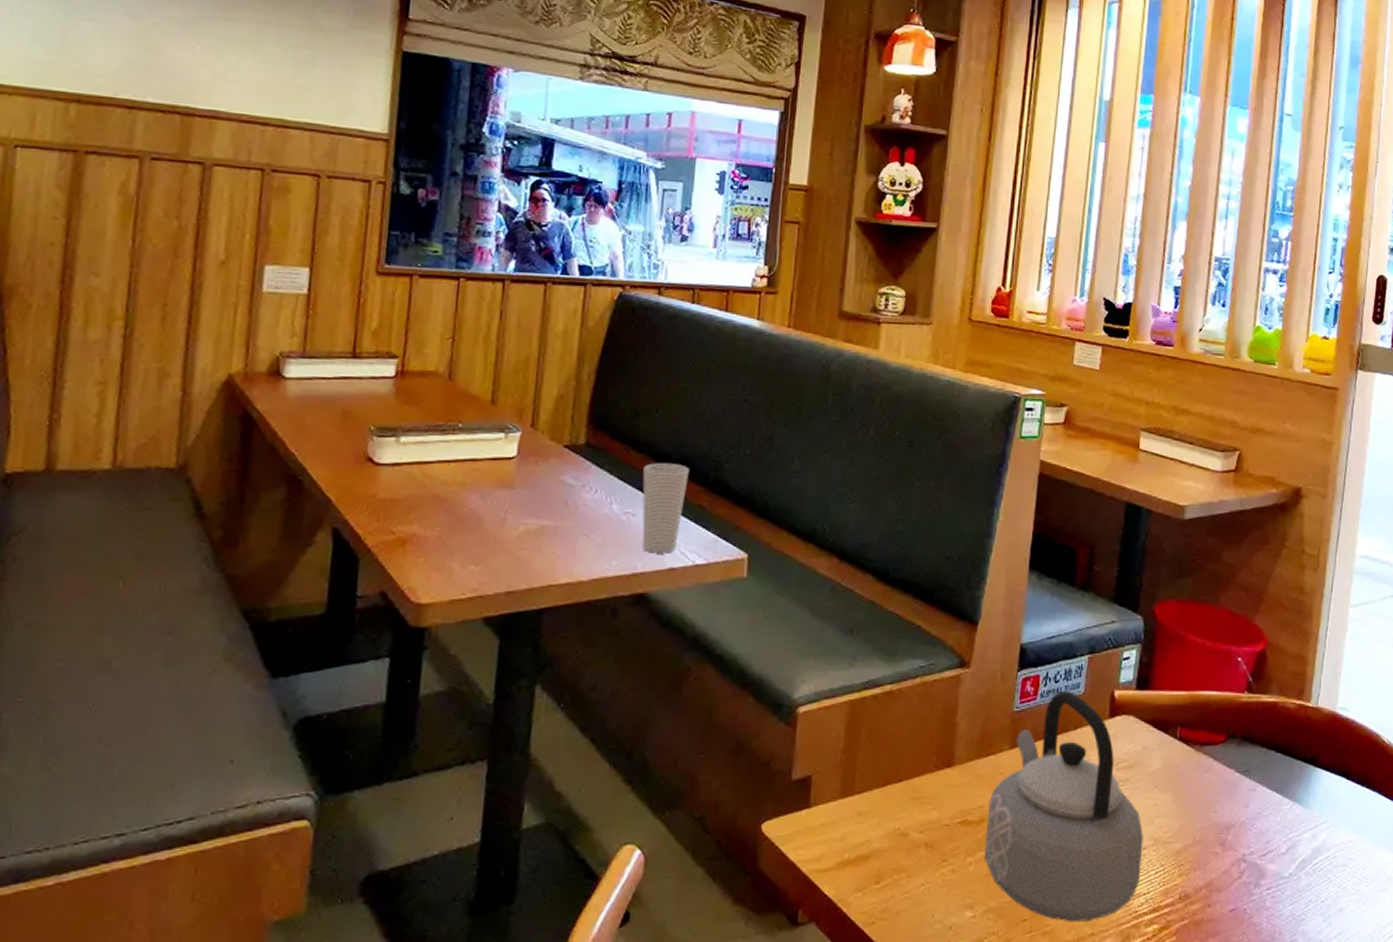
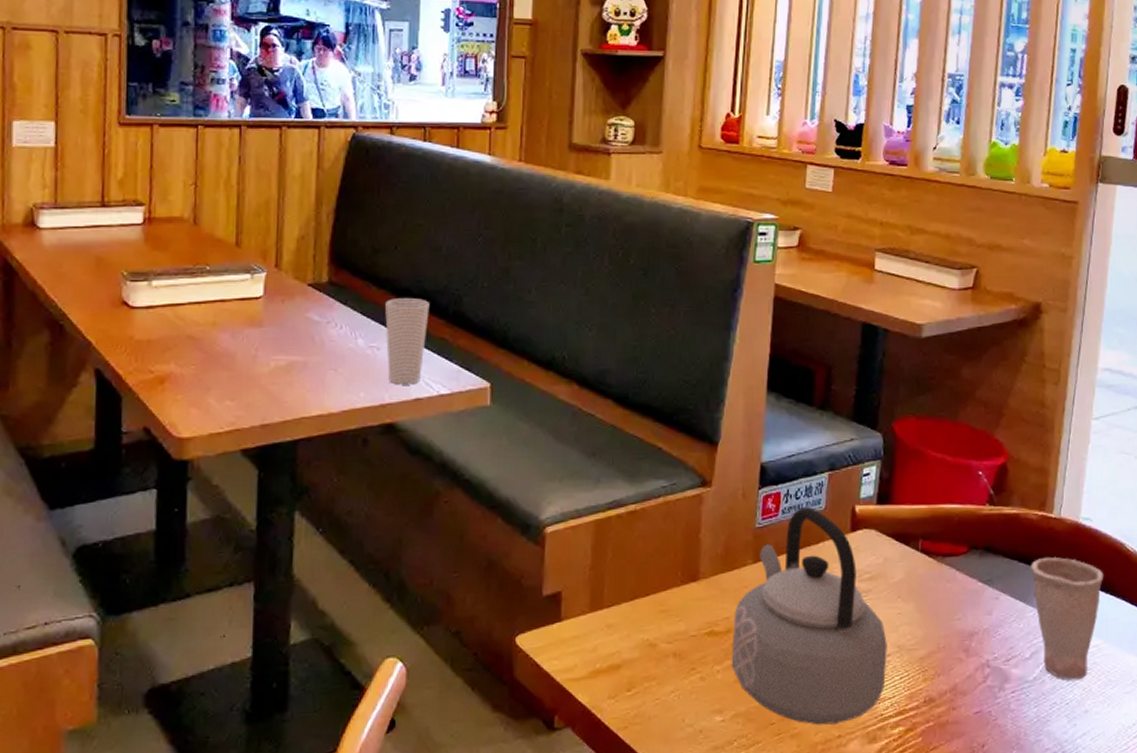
cup: none [1288,747,1360,877] -> present [1031,557,1104,680]

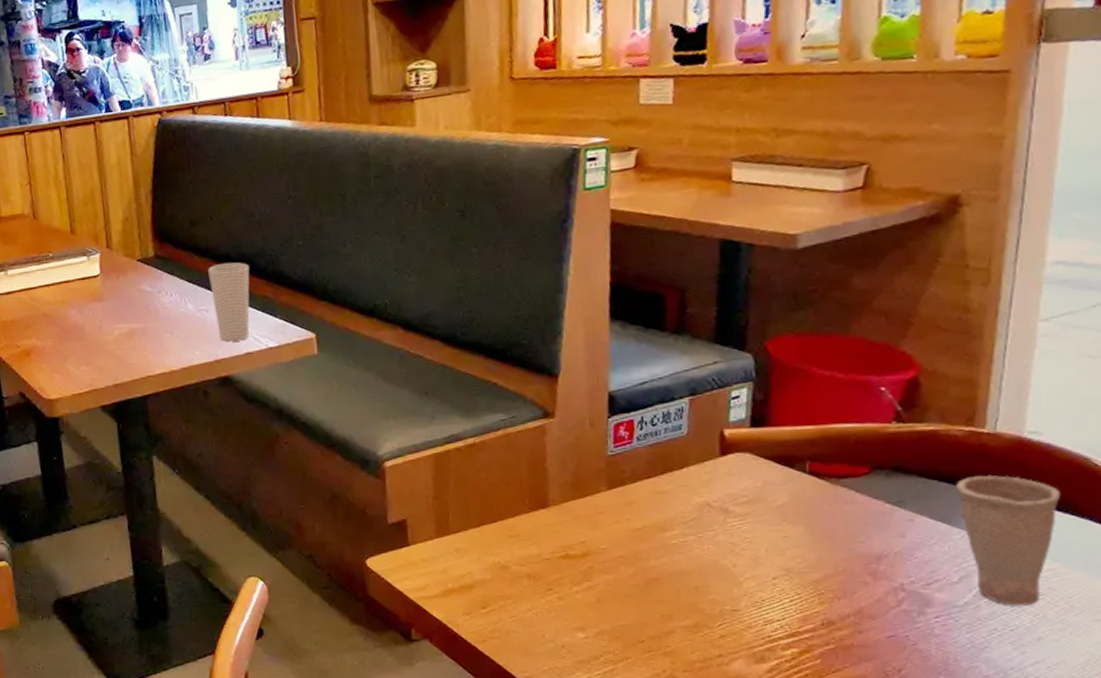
teapot: present [731,507,887,725] -> none [590,433,773,644]

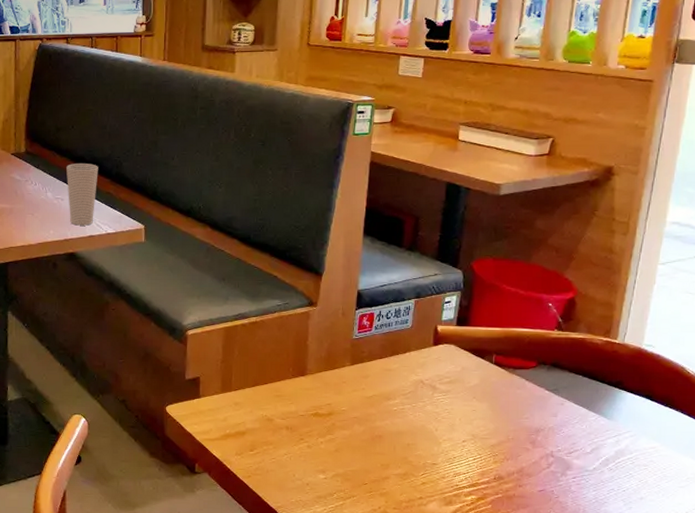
cup: present [956,475,1061,606] -> none [594,374,664,473]

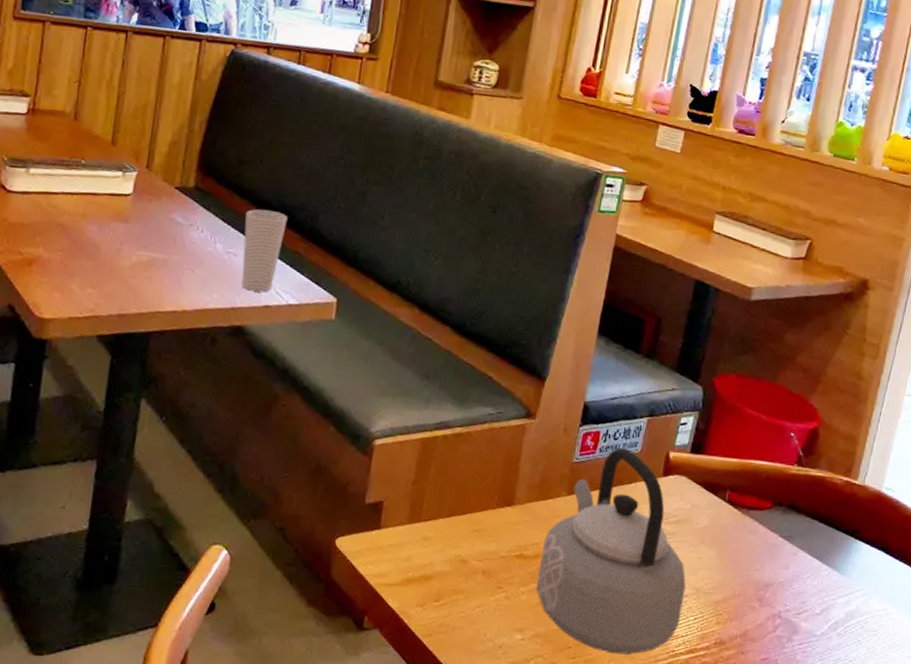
teapot: none [332,325,463,489] -> present [535,448,686,655]

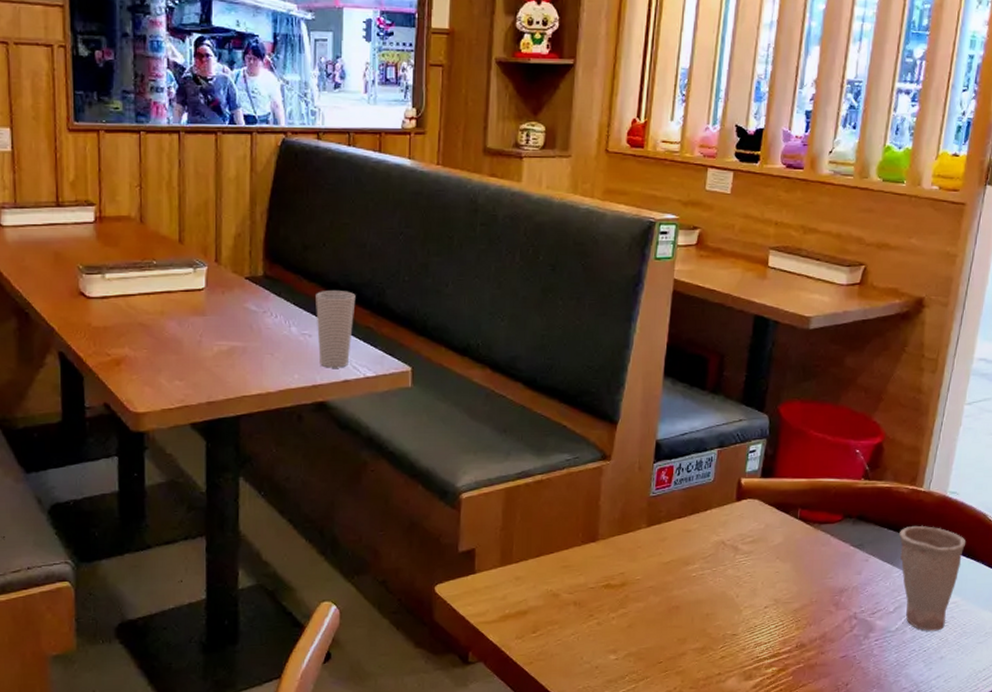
teapot: present [535,448,686,655] -> none [625,479,765,665]
cup: none [830,520,900,640] -> present [899,525,966,631]

